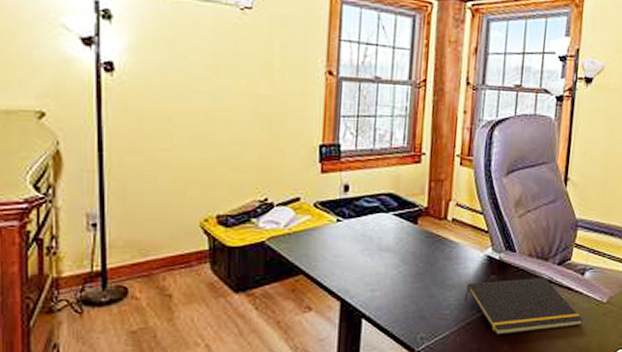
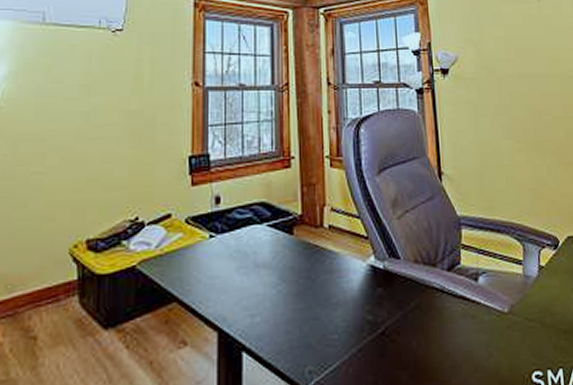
notepad: present [464,278,584,335] -> none [352,287,487,362]

